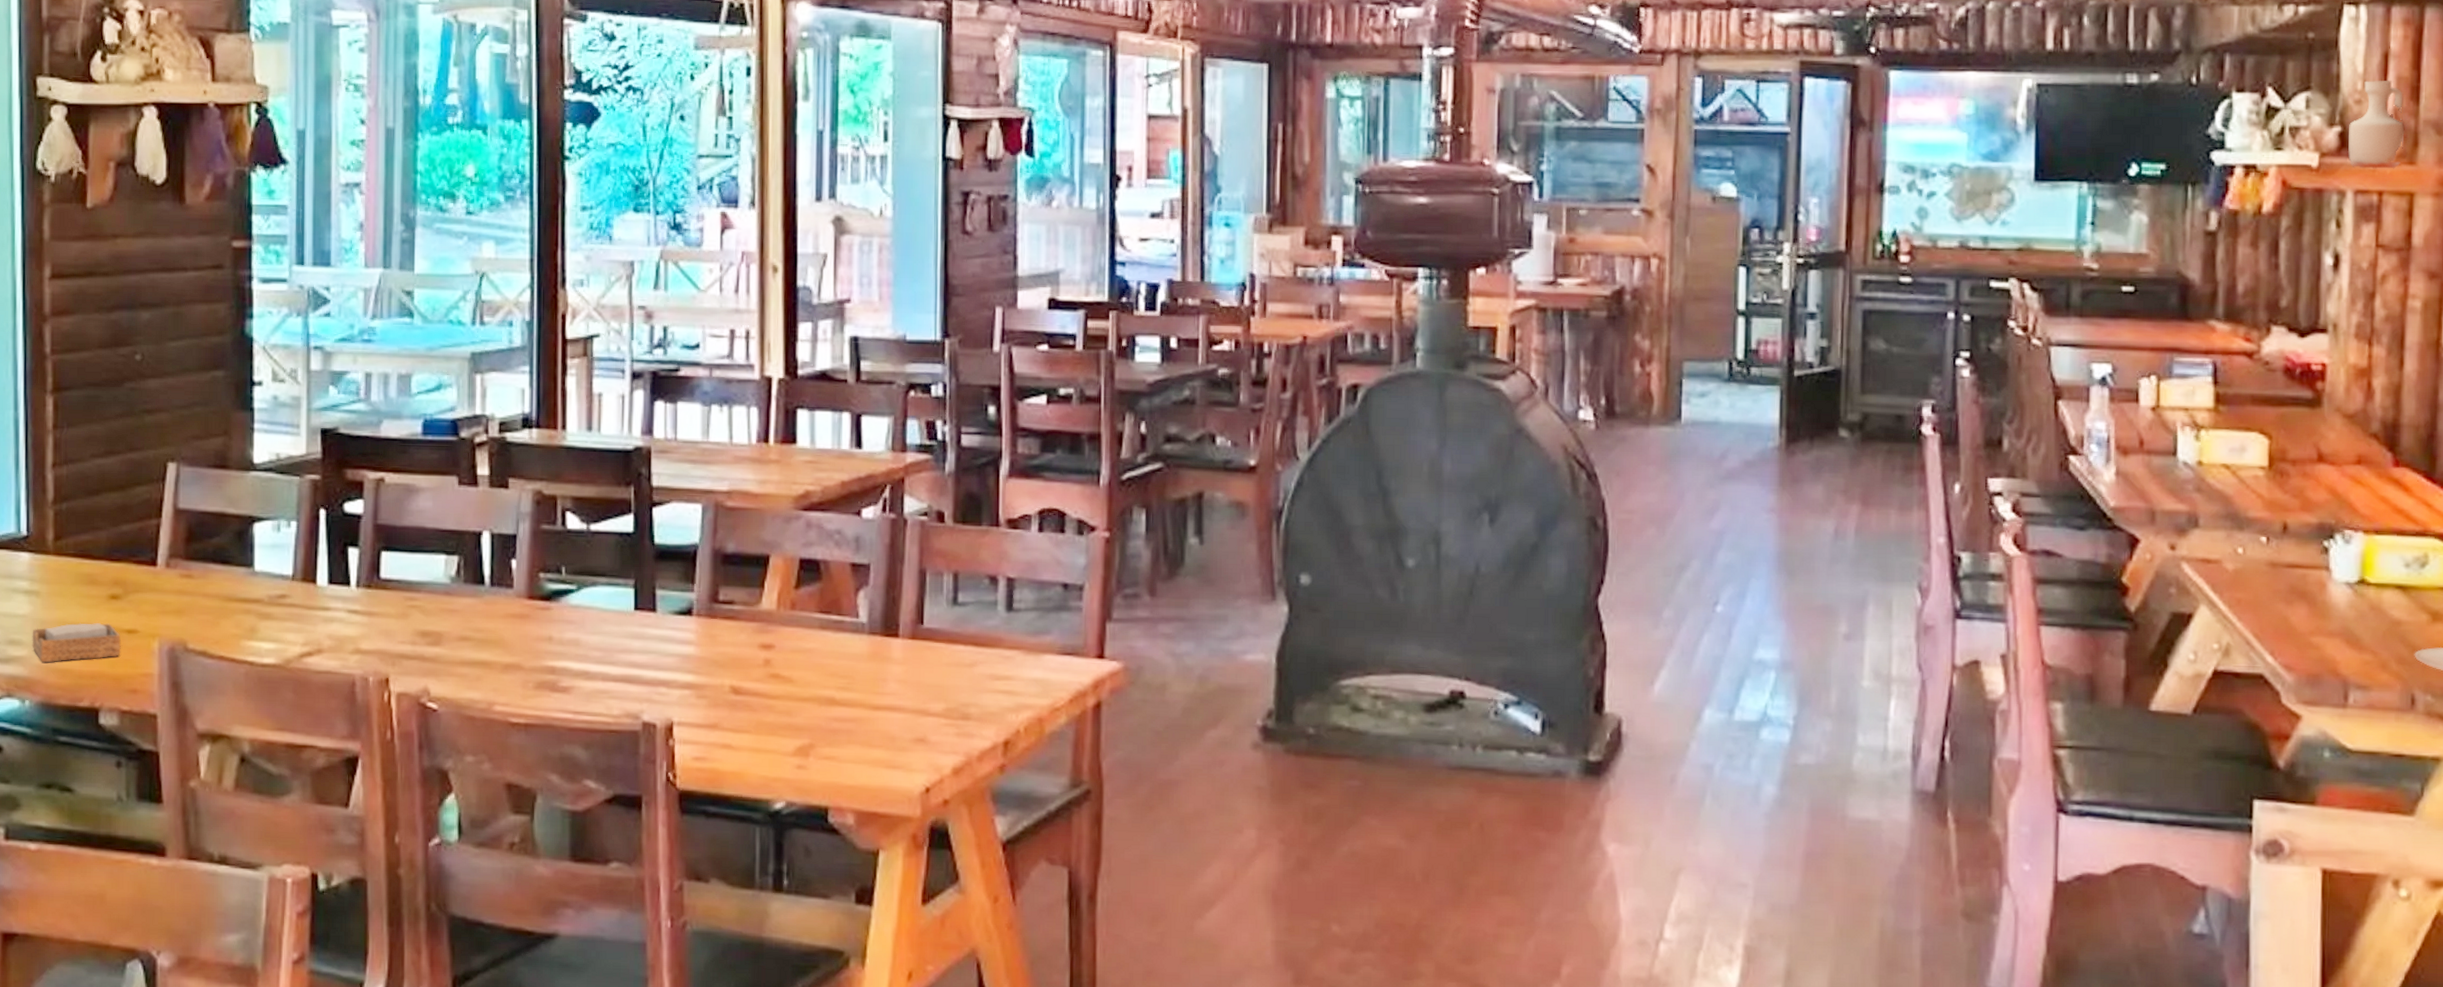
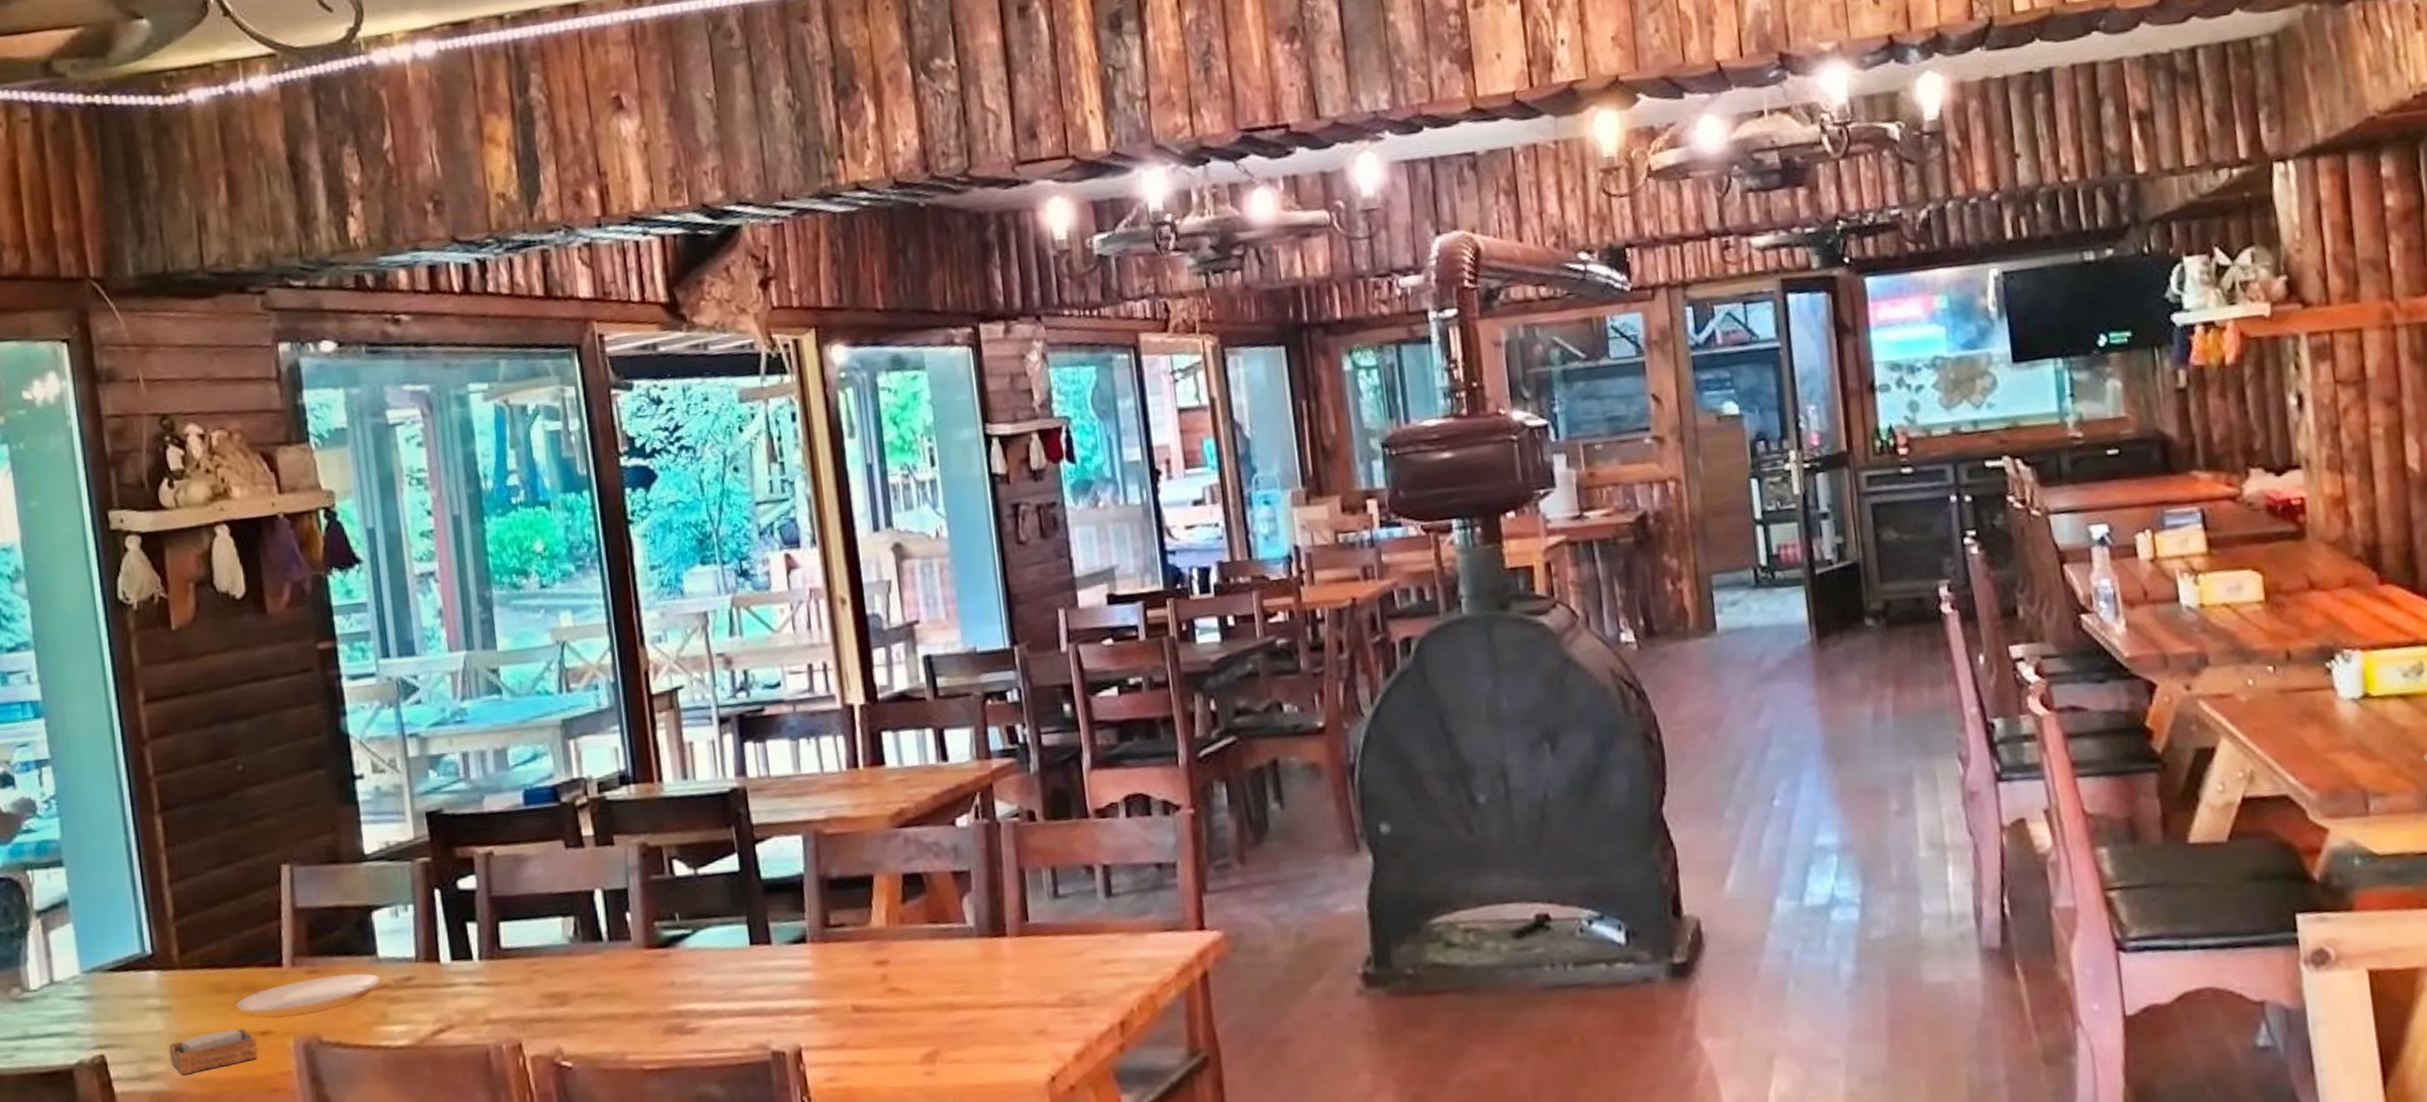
plate: none [105,582,254,617] -> present [236,973,381,1017]
ceramic jug: present [2348,80,2405,170] -> none [2293,226,2345,313]

